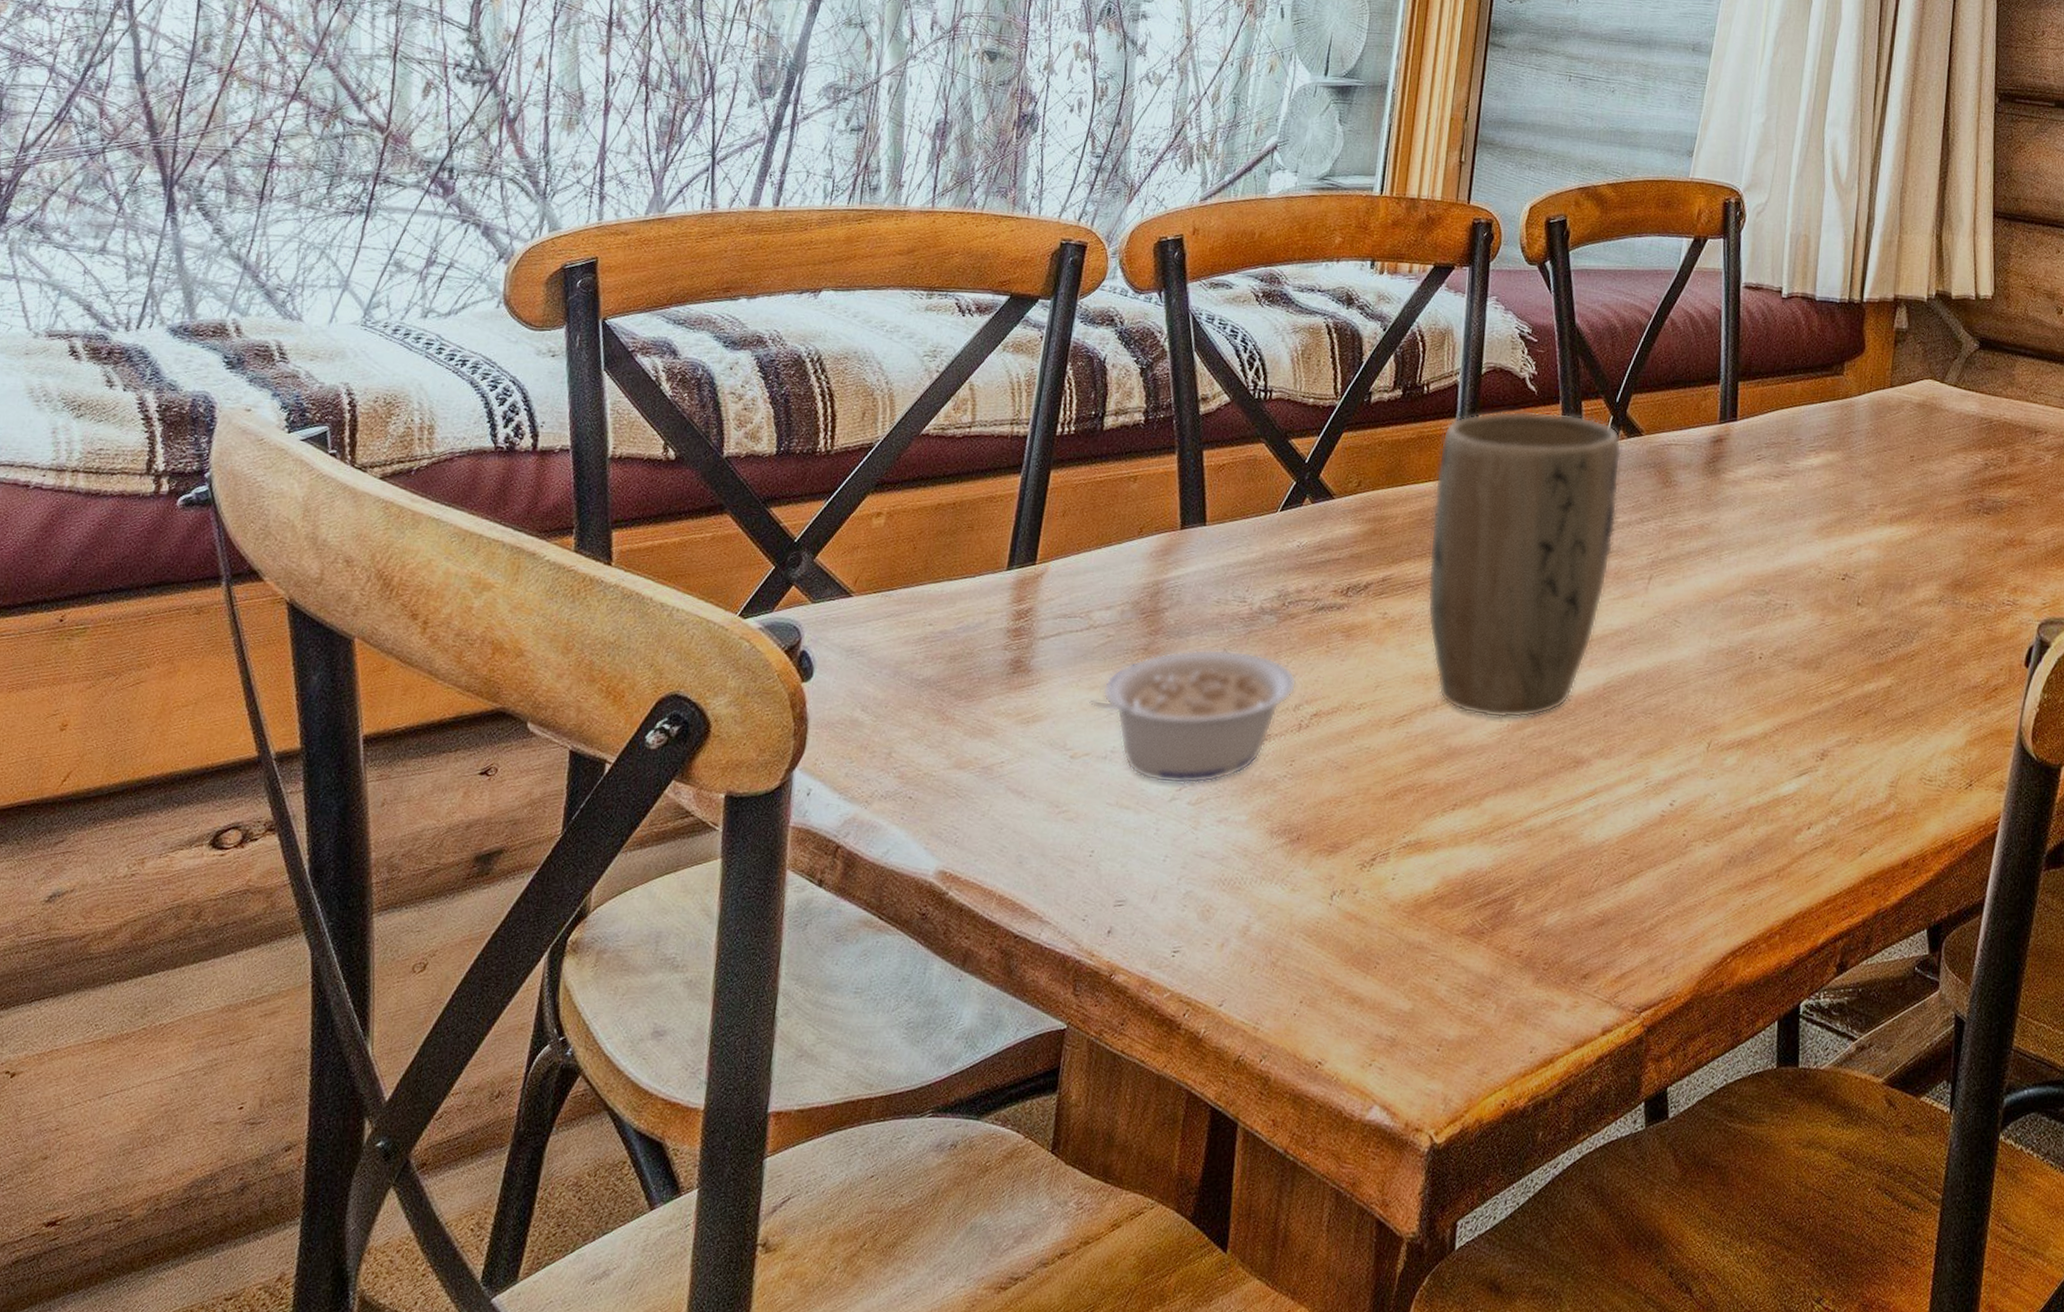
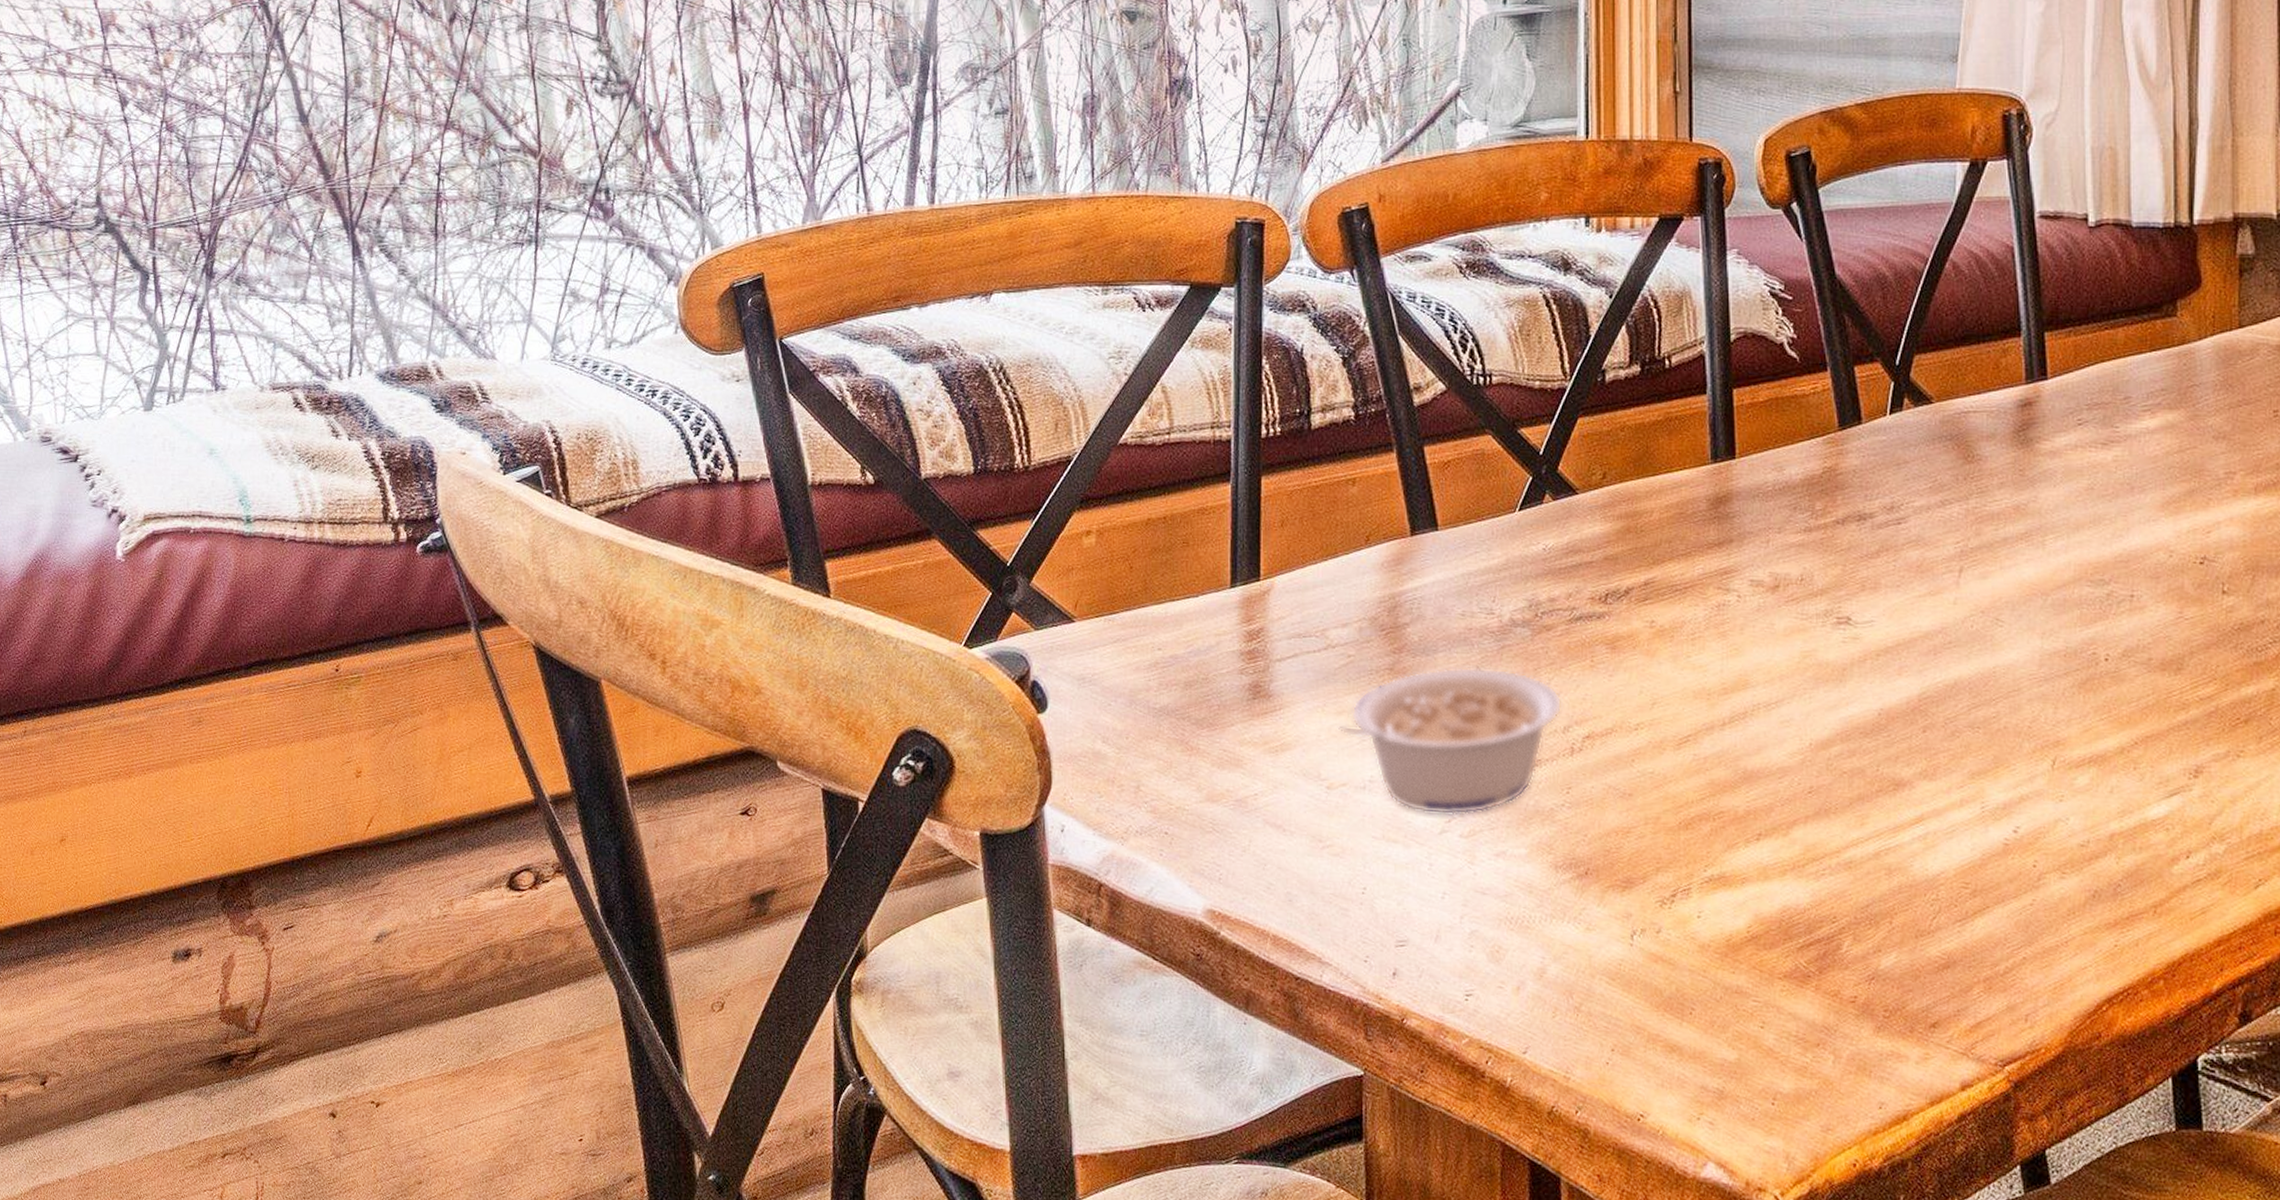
plant pot: present [1427,410,1622,719] -> none [1692,381,1912,737]

